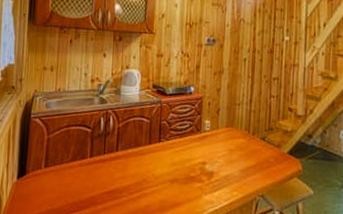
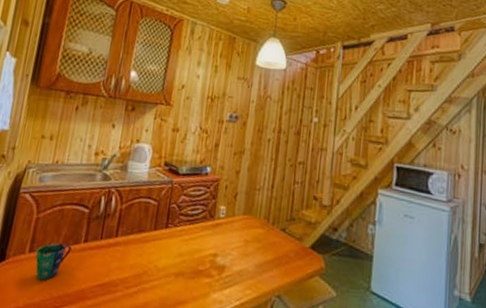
cup: none [50,158,80,190] -> present [35,242,72,280]

